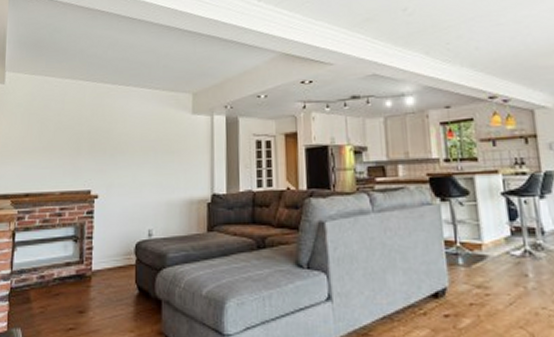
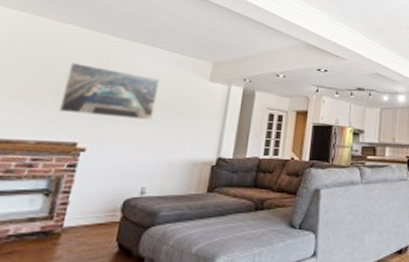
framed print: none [72,114,149,163] -> present [58,63,161,121]

